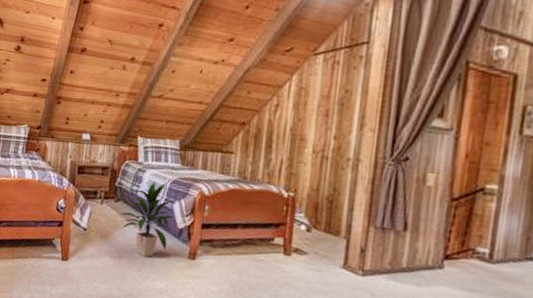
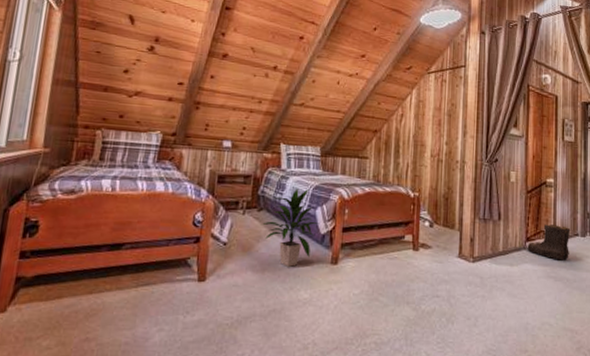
boots: none [442,241,520,289] -> present [526,224,571,261]

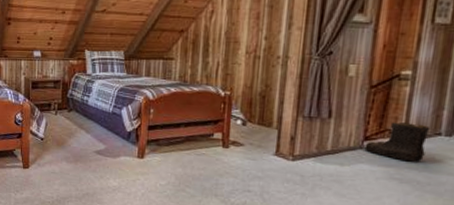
indoor plant: present [261,188,319,267] -> none [71,91,125,159]

